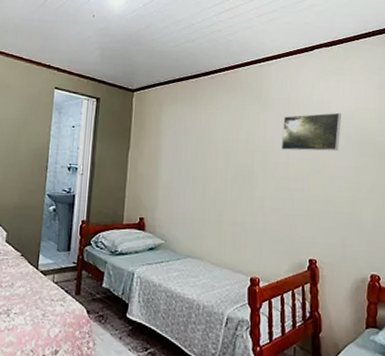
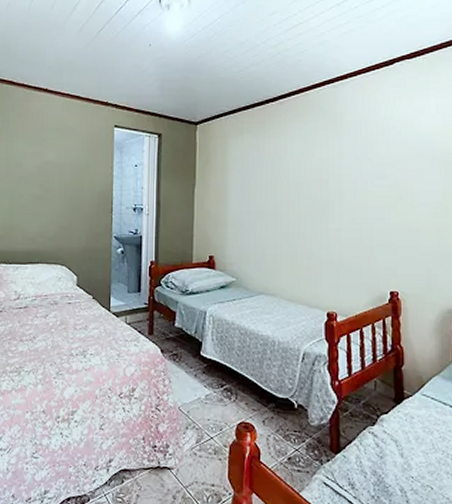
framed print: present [280,112,341,152] -> none [358,132,426,178]

